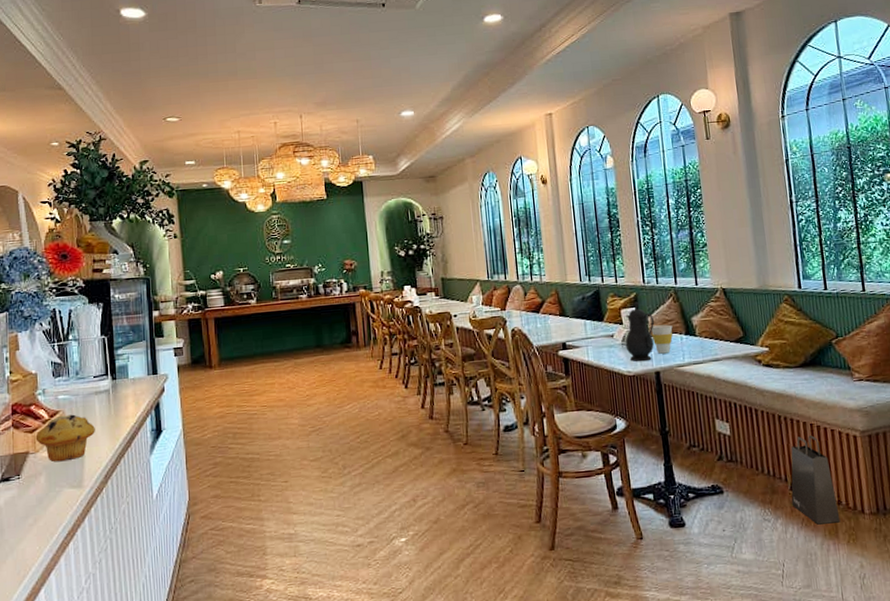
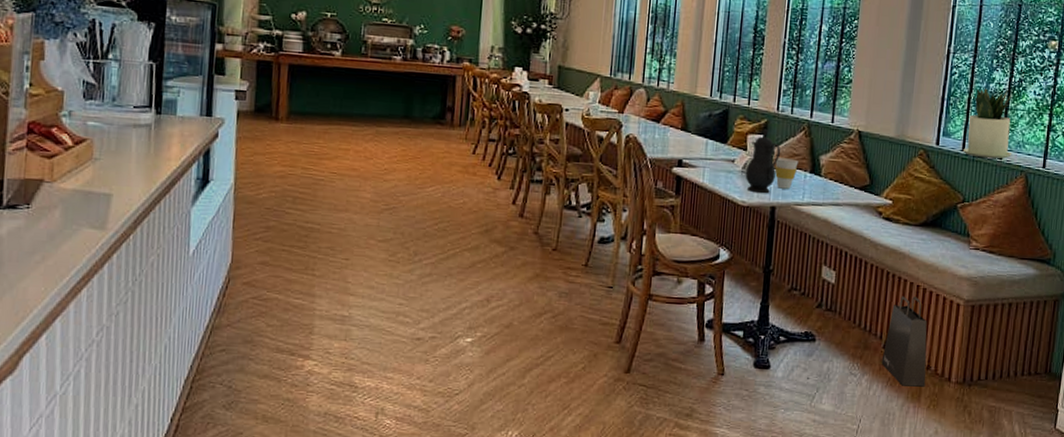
muffin: present [35,414,95,462] -> none [54,144,129,197]
planter: none [824,226,874,294] -> present [963,88,1012,159]

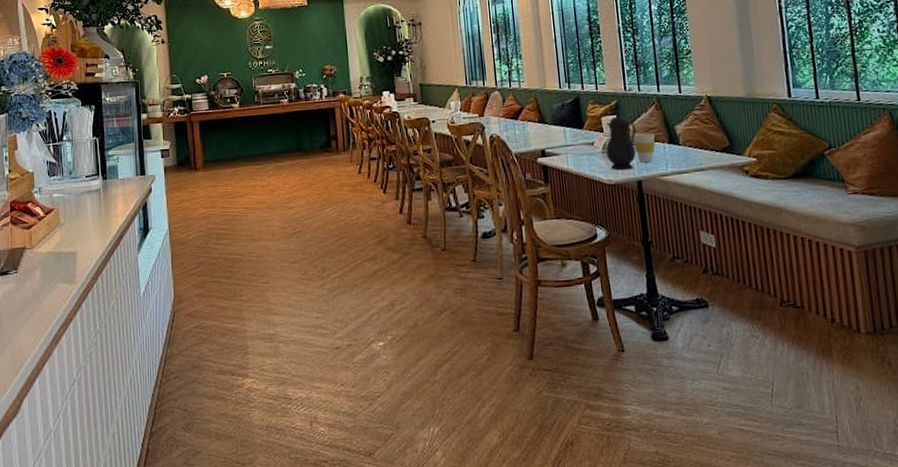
shopping bag: present [881,296,927,387] -> none [780,250,834,343]
planter: present [963,88,1012,159] -> none [815,33,870,103]

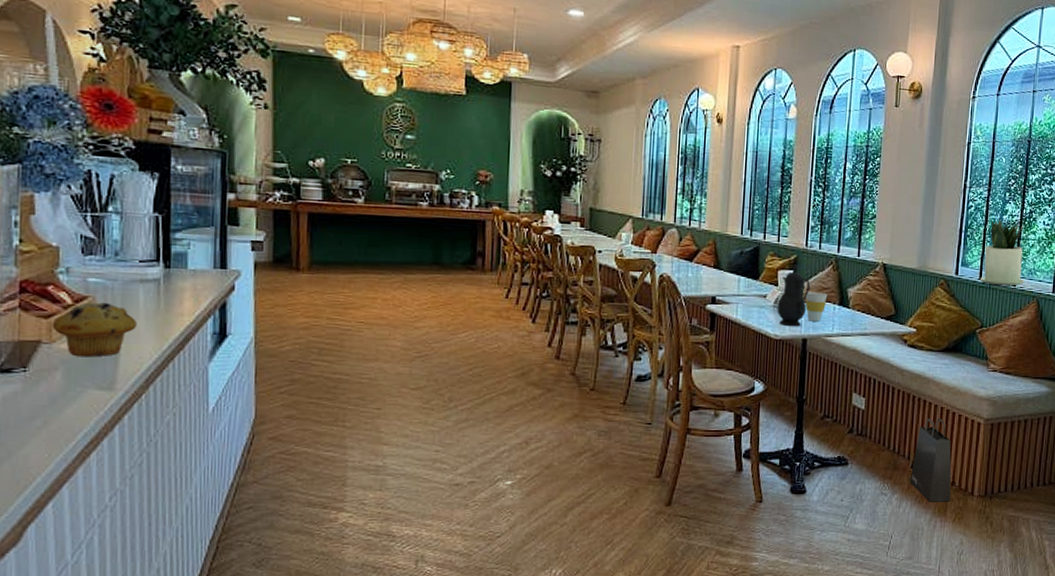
muffin: none [32,212,87,258] -> present [52,302,137,357]
shopping bag: none [780,250,834,343] -> present [910,418,951,502]
planter: none [815,33,870,103] -> present [980,220,1025,286]

